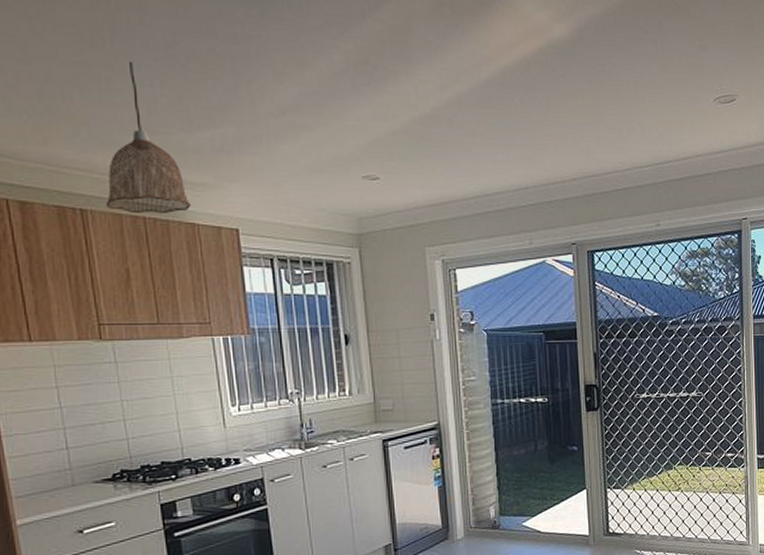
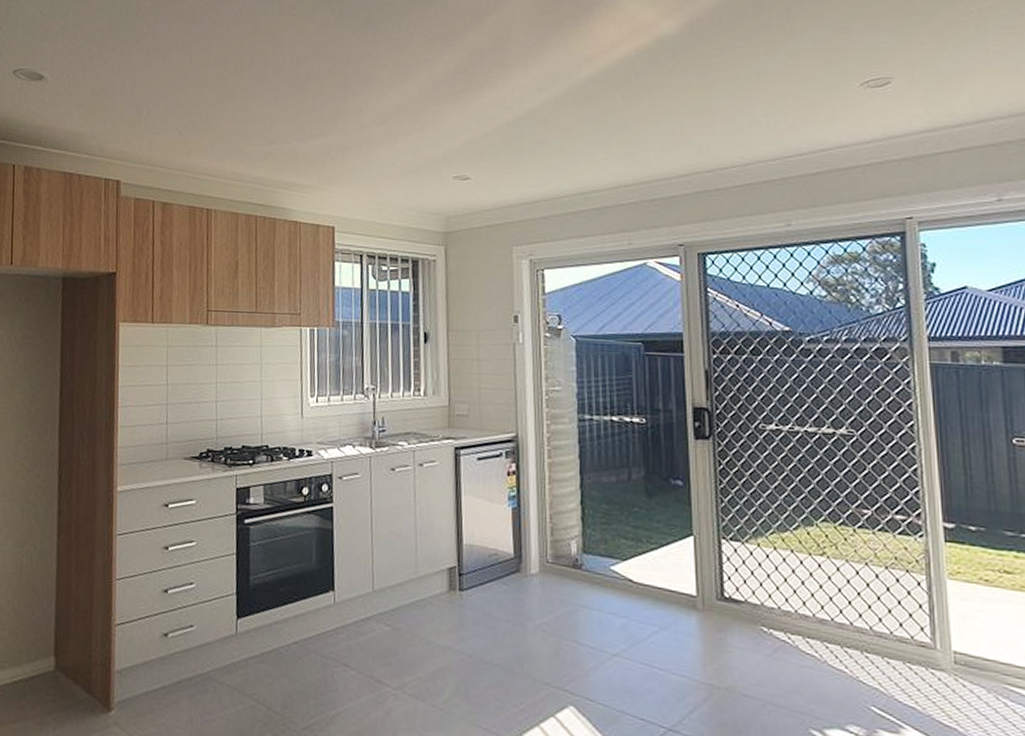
pendant lamp: present [105,61,192,213] -> none [227,84,297,212]

